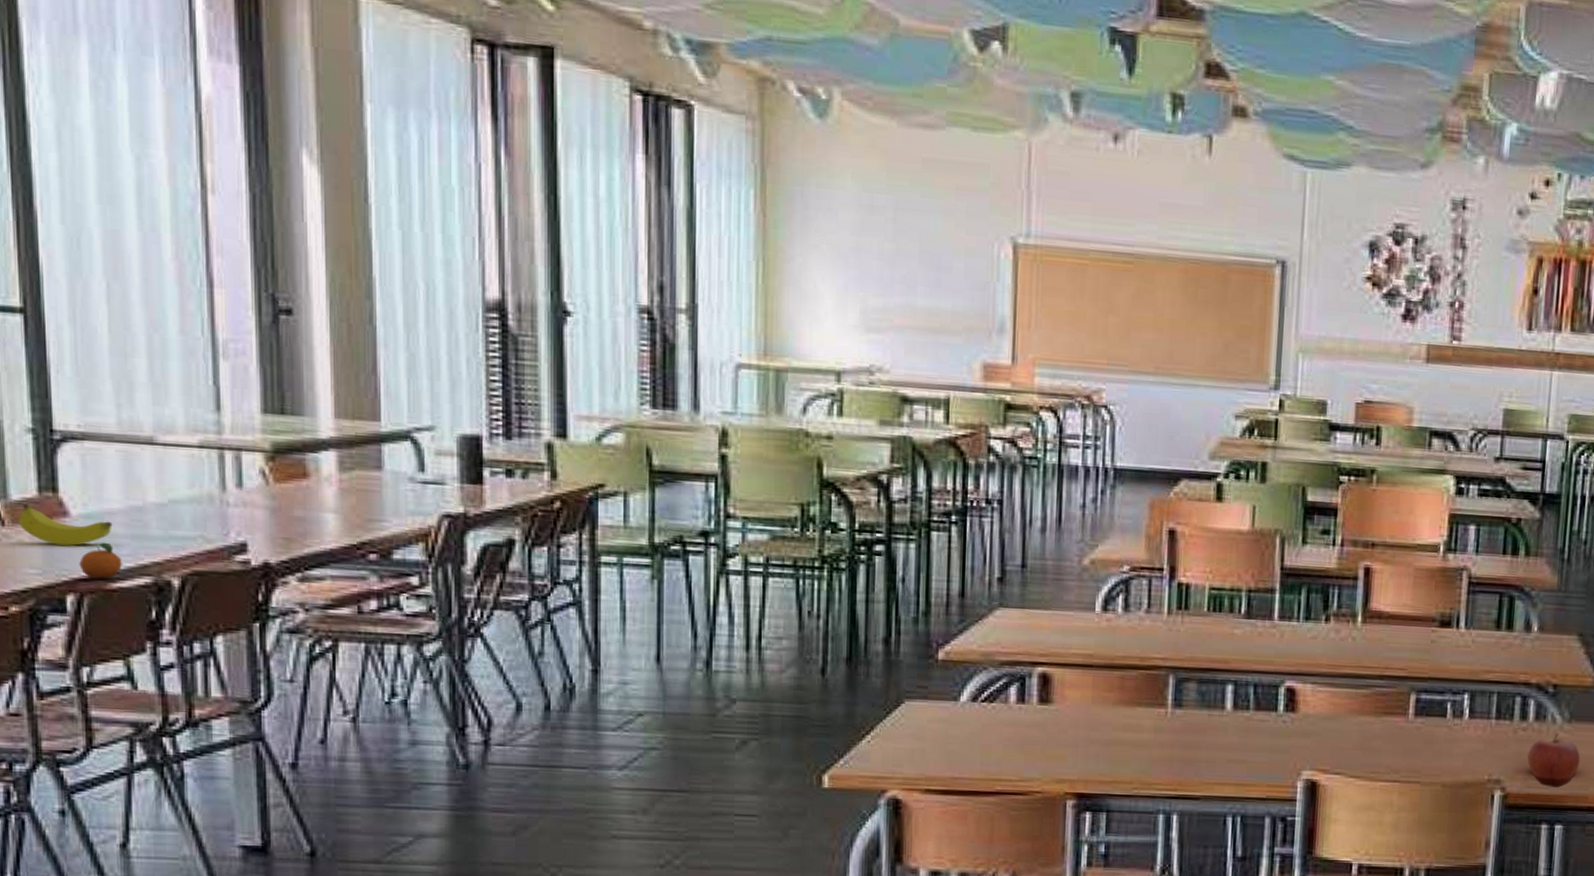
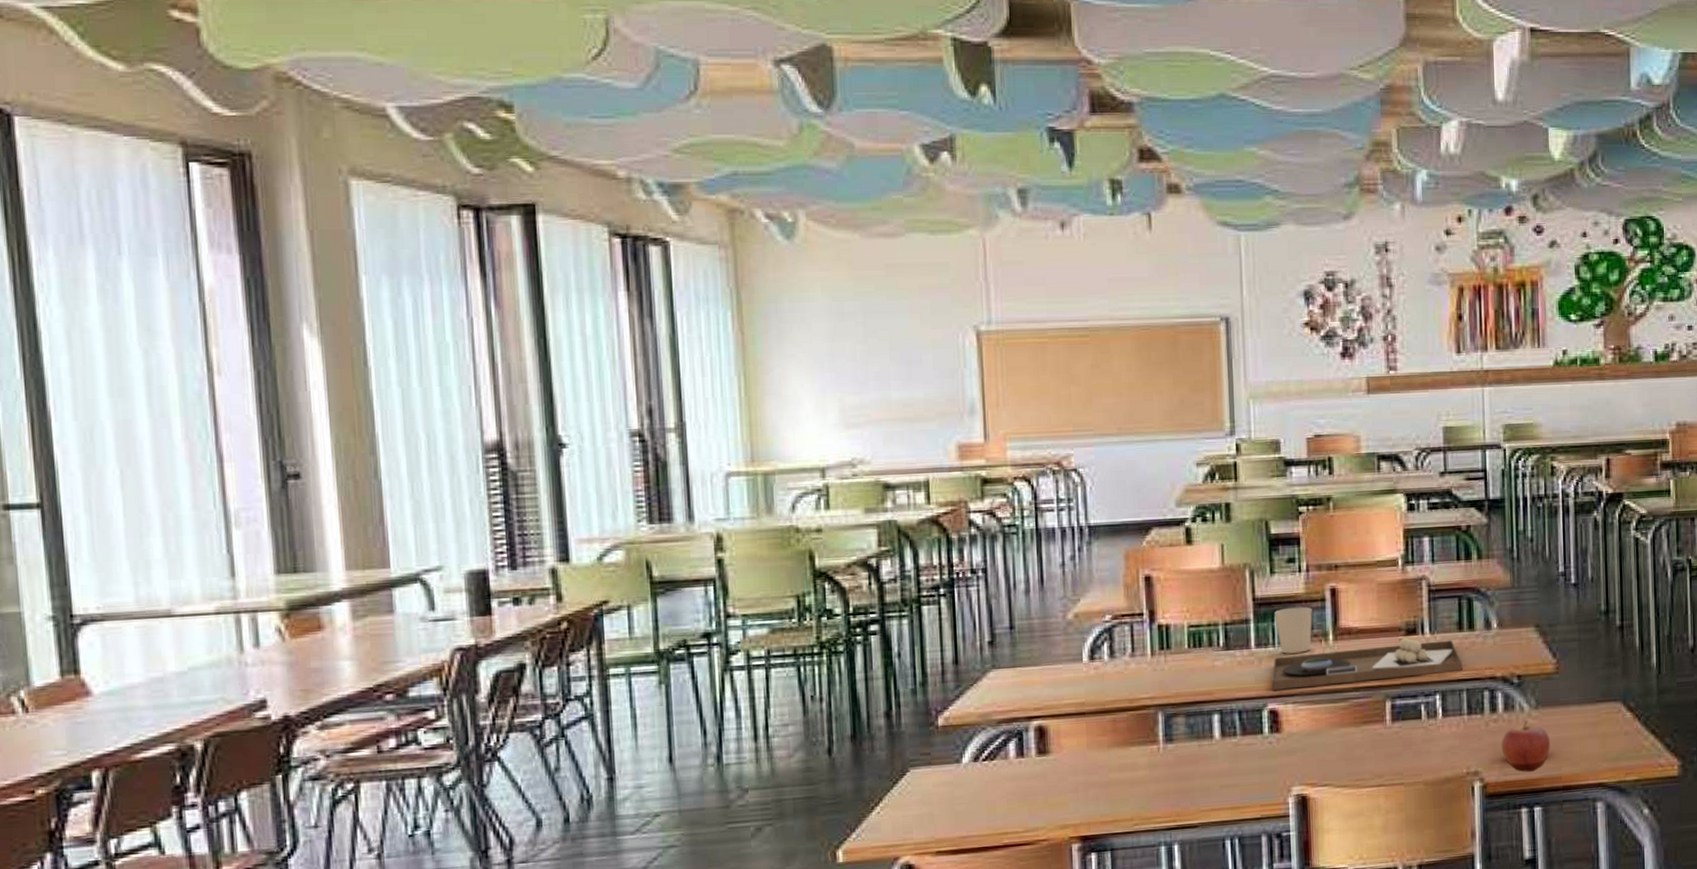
banana: present [17,503,113,546] -> none [41,688,135,725]
orange: present [79,542,122,579] -> none [103,716,146,753]
platter: none [1291,629,1496,673] -> present [1271,637,1463,690]
dixie cup: none [1302,582,1343,632] -> present [1274,606,1313,654]

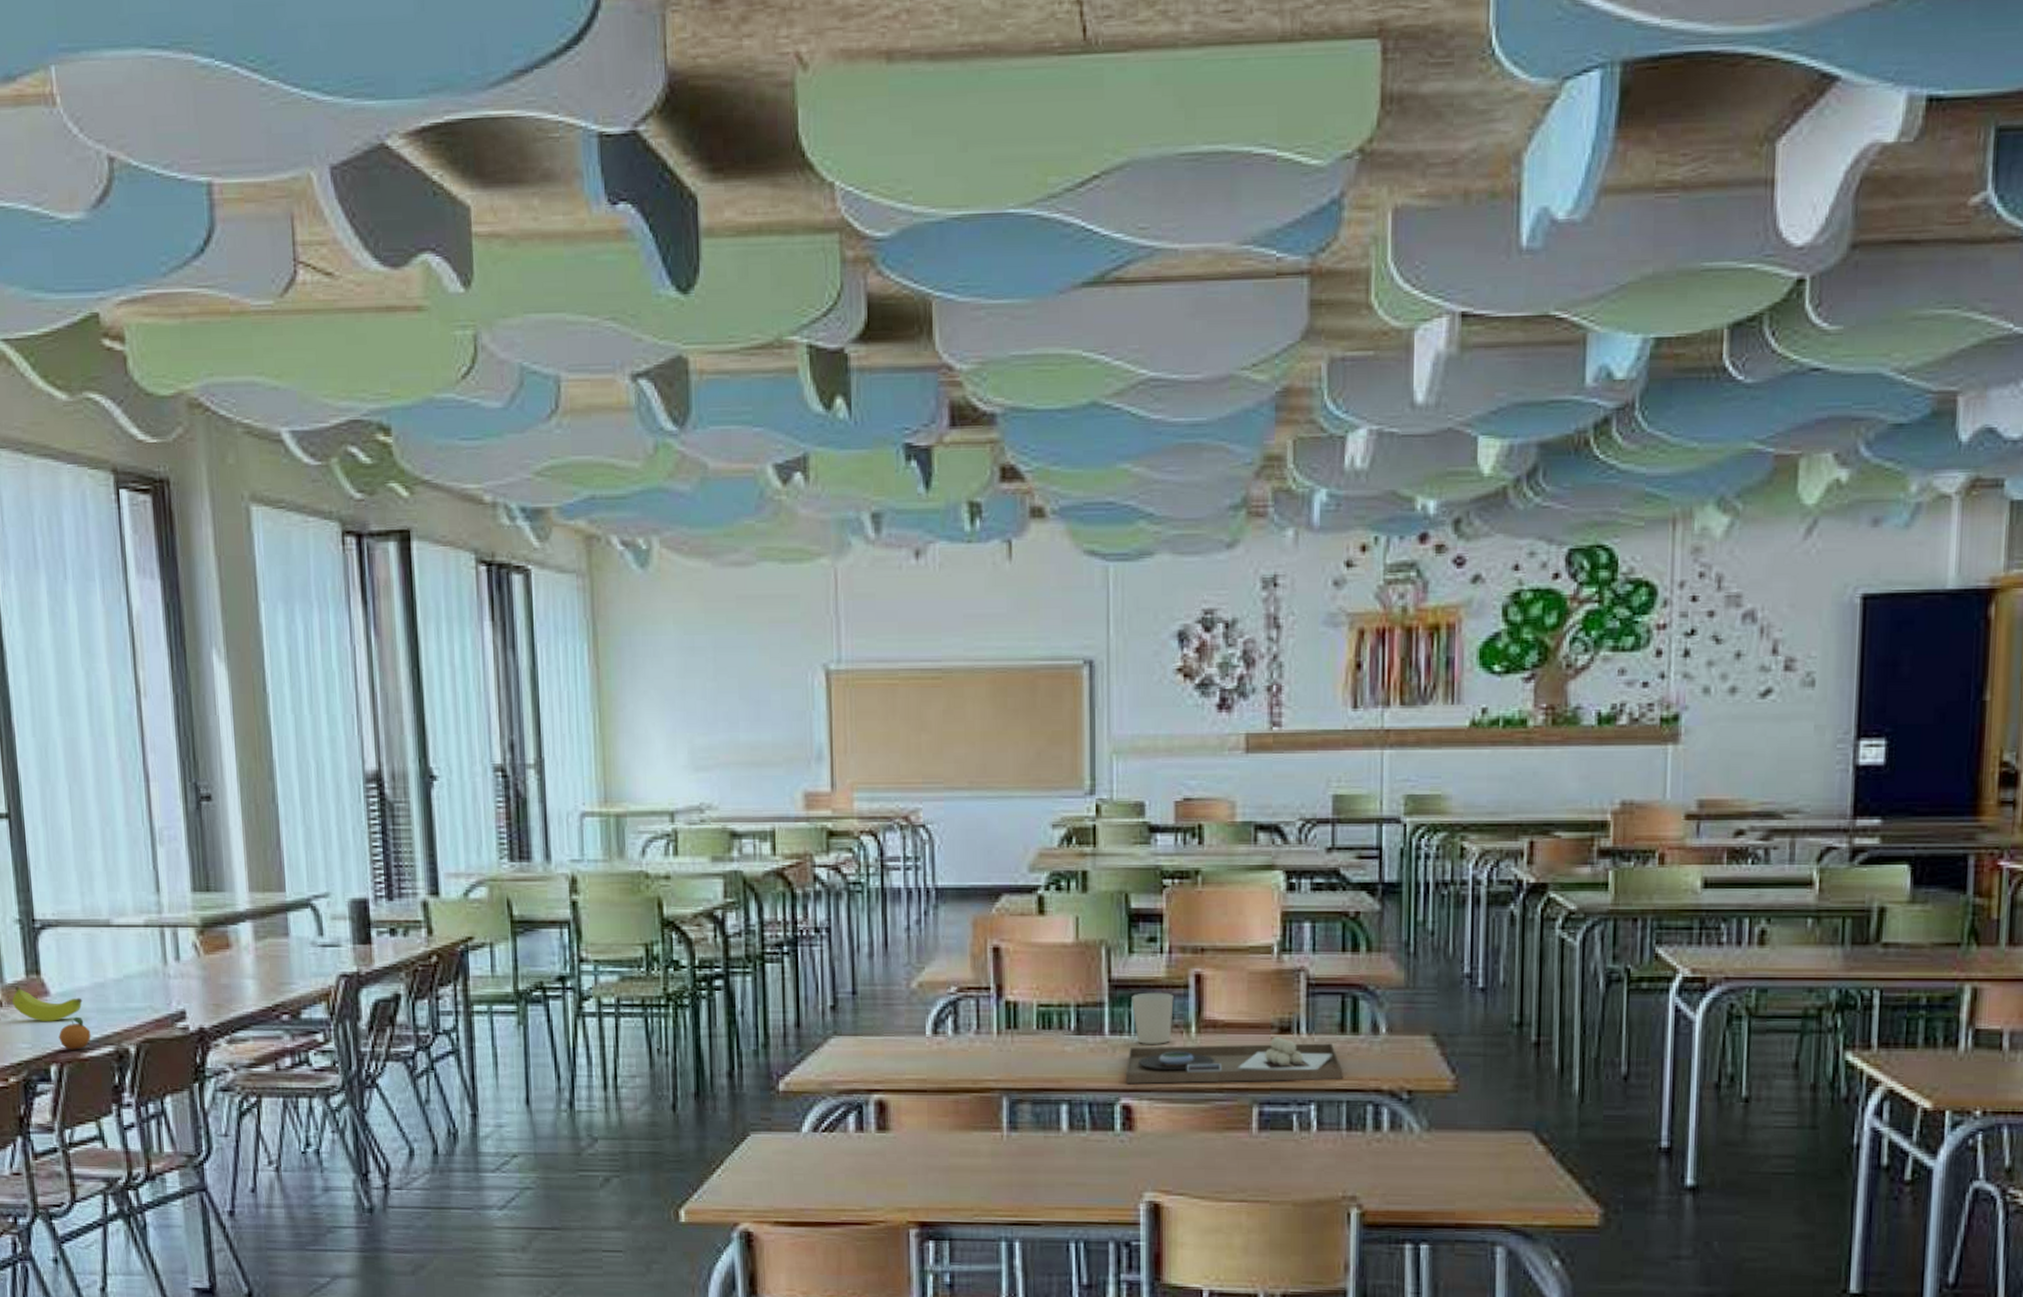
banana: none [41,688,135,725] -> present [12,986,82,1021]
orange: none [103,716,146,753] -> present [58,1016,91,1050]
apple: present [1501,720,1551,773] -> none [1384,1142,1444,1203]

